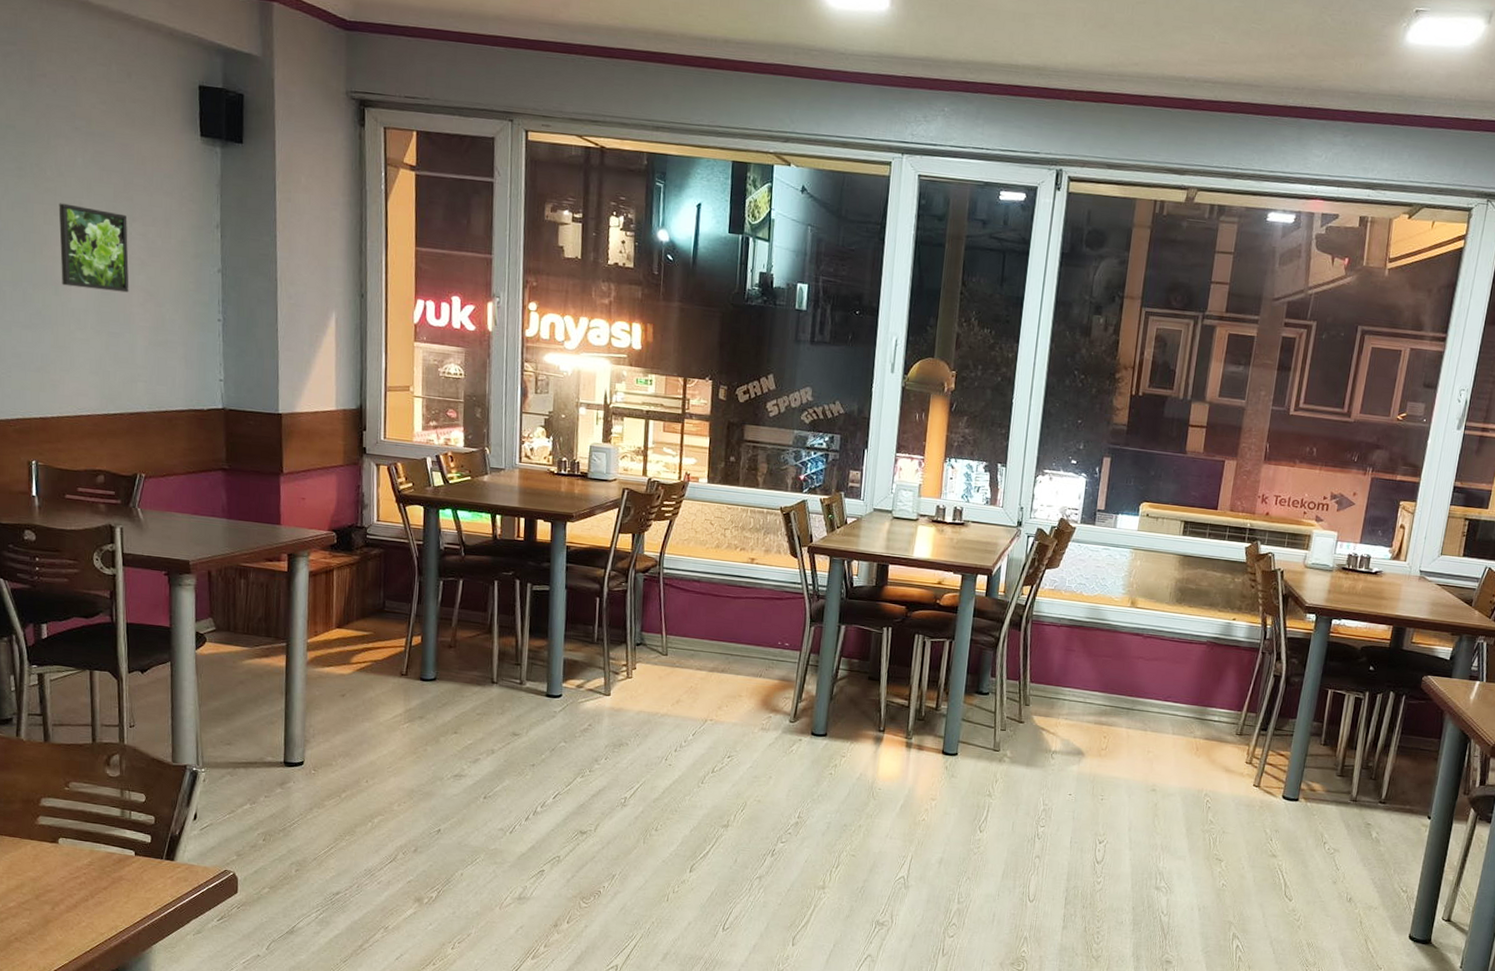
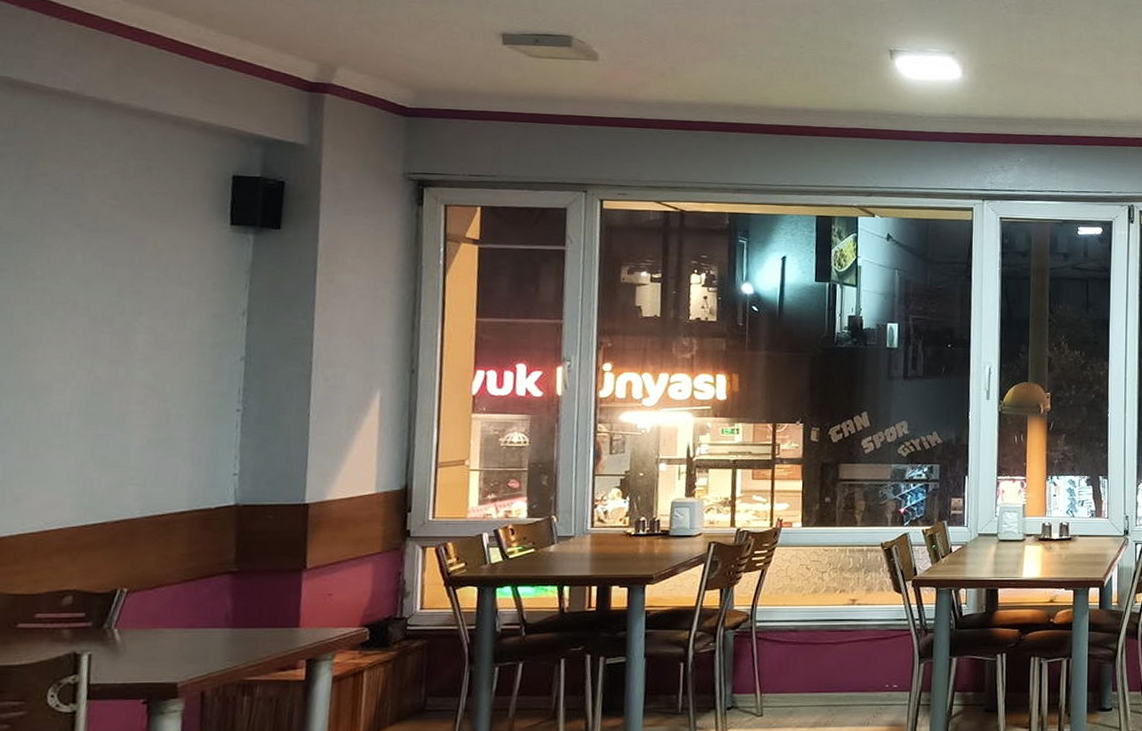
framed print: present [58,203,129,293] -> none [41,302,133,390]

